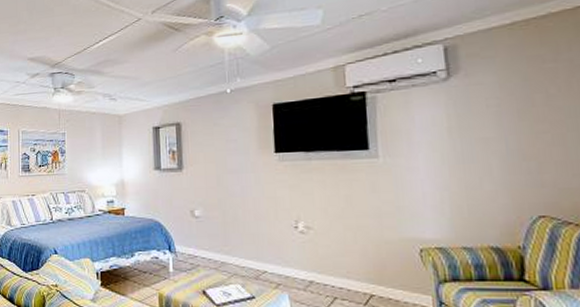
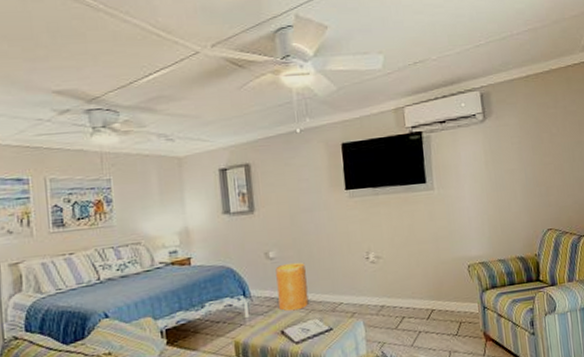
basket: none [200,223,231,272] -> present [275,262,309,312]

